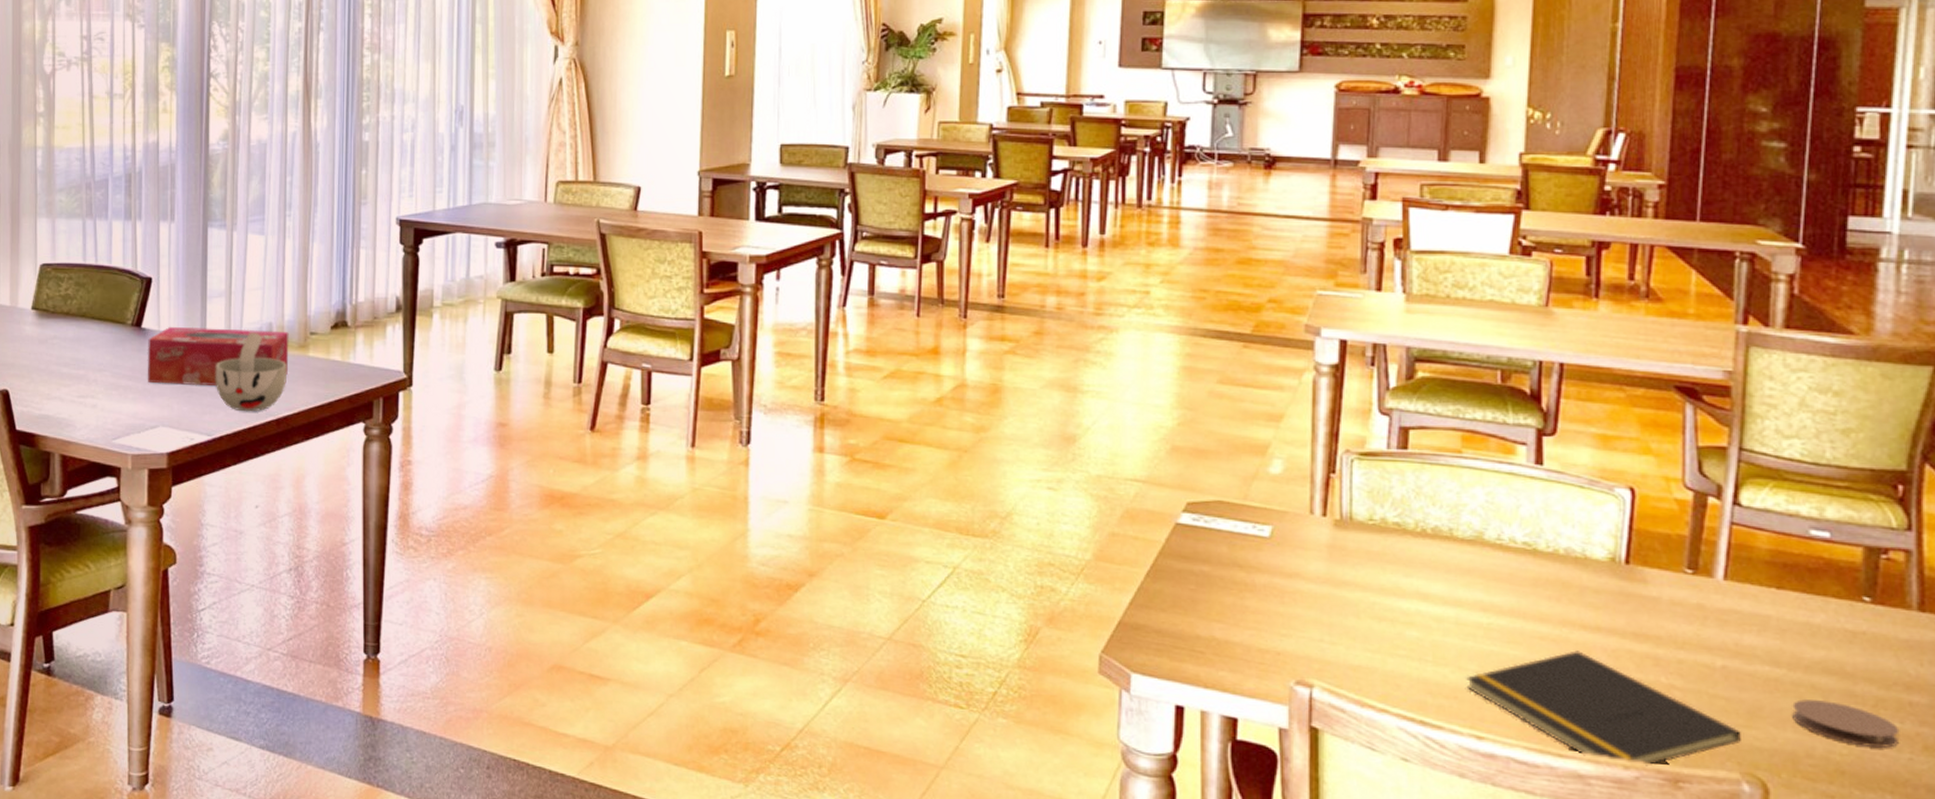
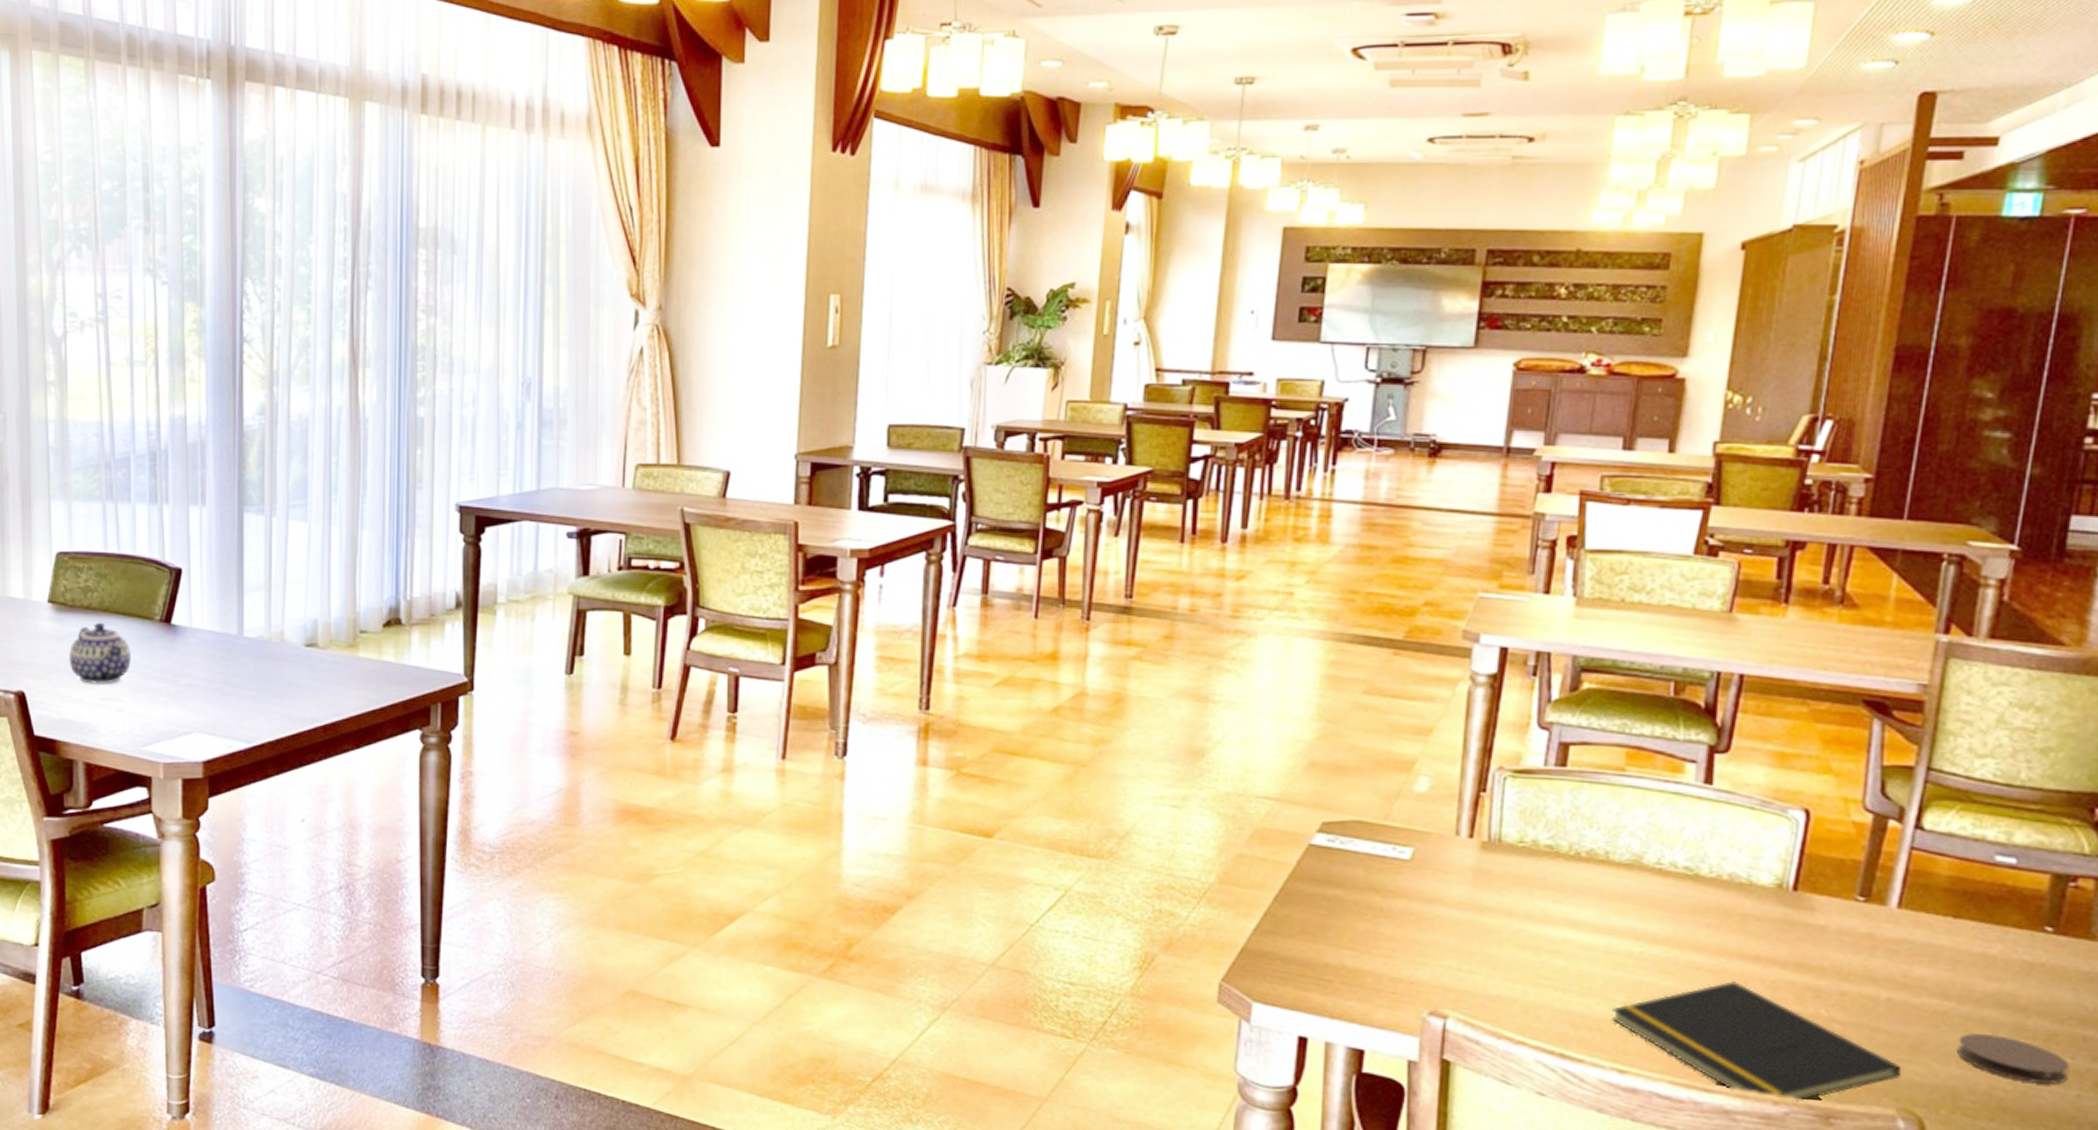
teapot: none [50,326,104,383] -> present [69,622,131,684]
tissue box: present [147,327,289,386] -> none [178,623,336,688]
cup: present [215,333,286,412] -> none [254,630,334,718]

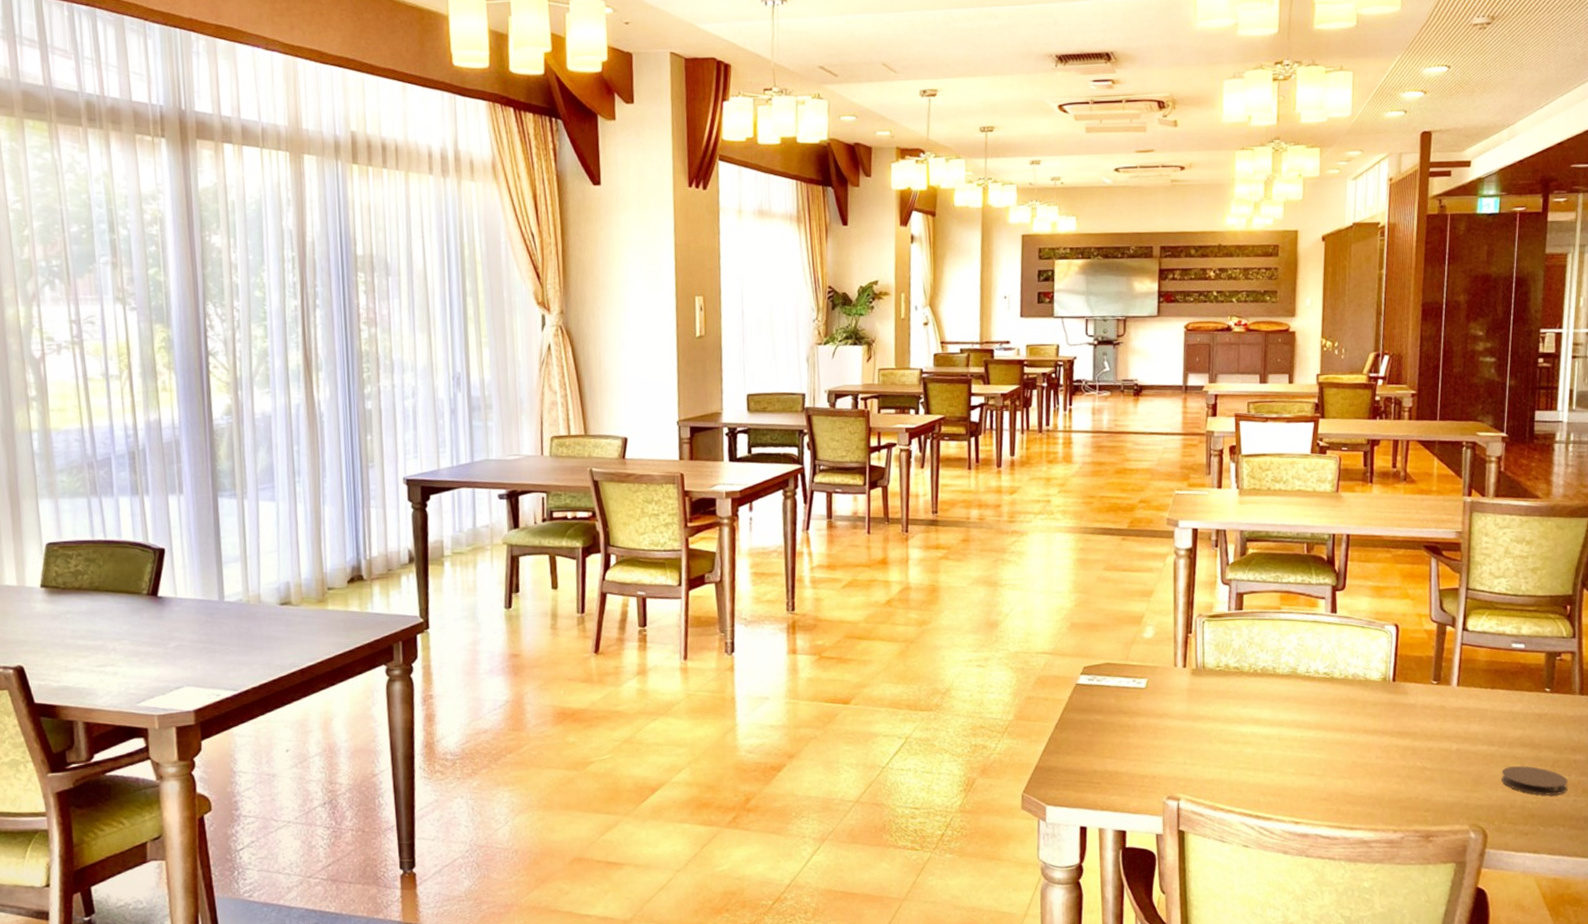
teapot: present [69,622,131,684] -> none [64,600,122,654]
notepad: present [1612,981,1901,1102] -> none [1287,749,1469,829]

